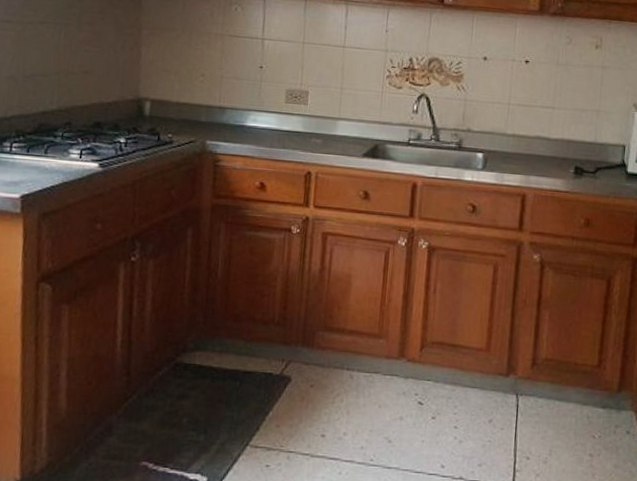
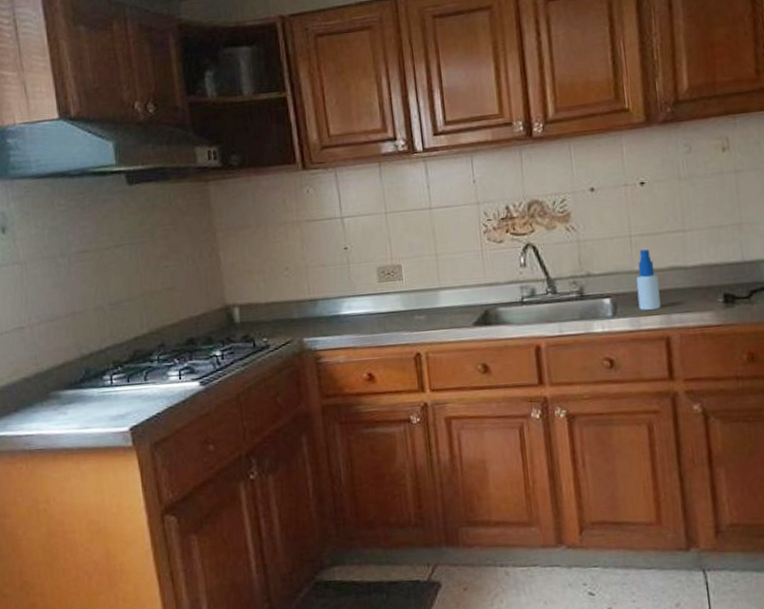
spray bottle: none [505,117,525,169] -> present [636,249,661,310]

